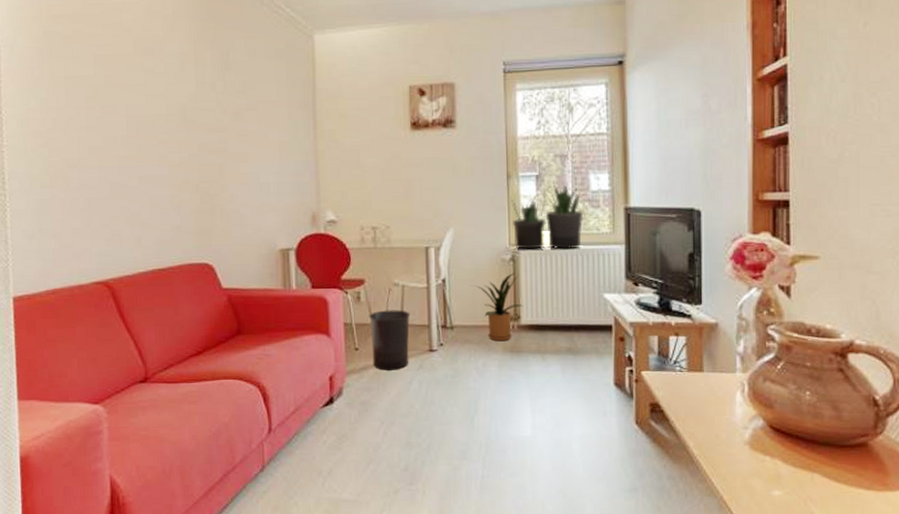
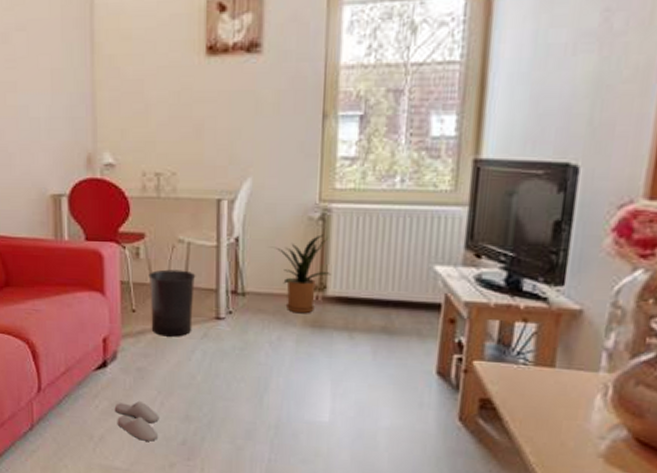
slippers: none [341,432,383,471] -> present [114,400,159,442]
planter: present [511,197,546,251] -> none [325,142,369,209]
planter: present [545,182,584,250] -> none [367,124,419,210]

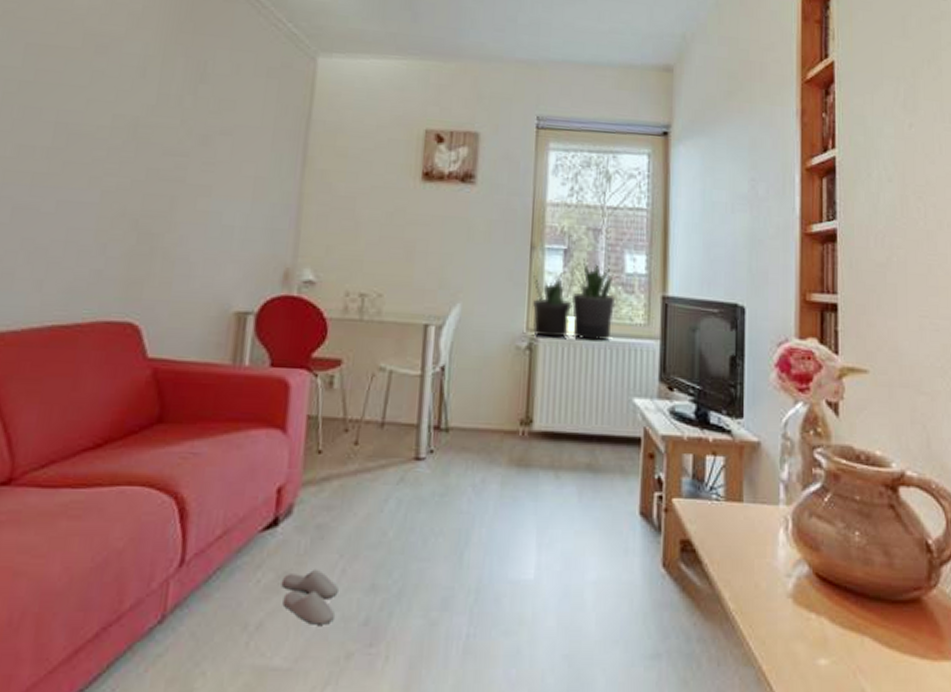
waste bin: present [148,269,196,337] -> none [339,401,396,483]
house plant: present [269,234,332,314] -> none [476,364,538,452]
planter: none [325,142,369,209] -> present [532,274,572,339]
planter: none [367,124,419,210] -> present [571,259,616,342]

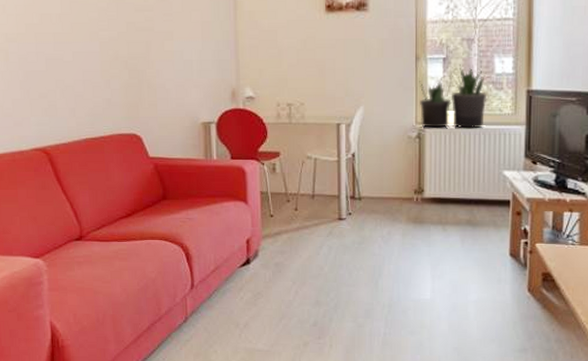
slippers: present [281,568,338,625] -> none [257,291,294,325]

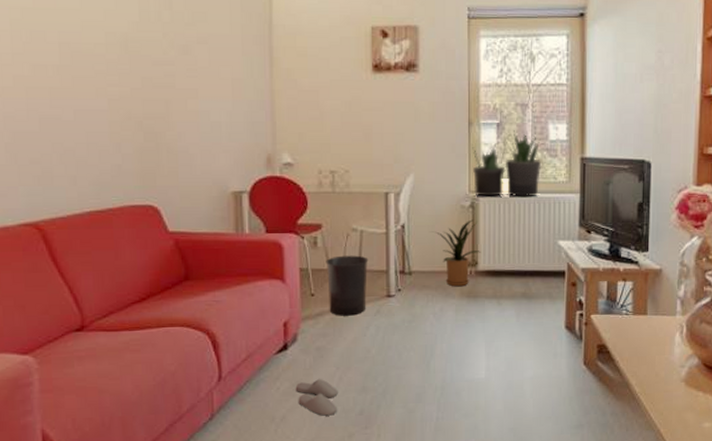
slippers: none [257,291,294,325] -> present [295,378,338,416]
waste bin: none [283,181,322,236] -> present [326,255,369,316]
house plant: none [379,149,428,213] -> present [430,219,482,287]

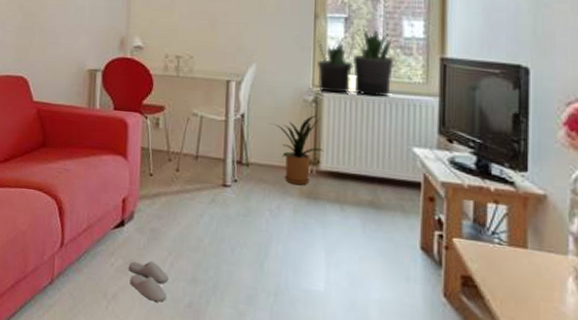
waste bin: present [326,255,369,316] -> none [165,138,207,201]

